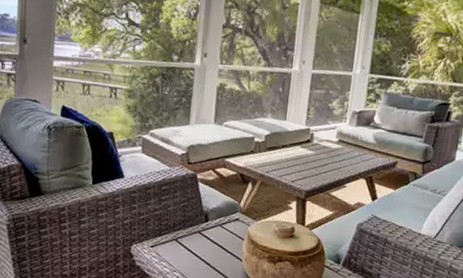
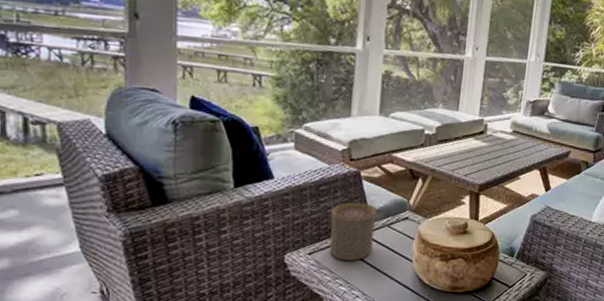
cup: none [169,201,211,256] -> present [330,202,377,260]

